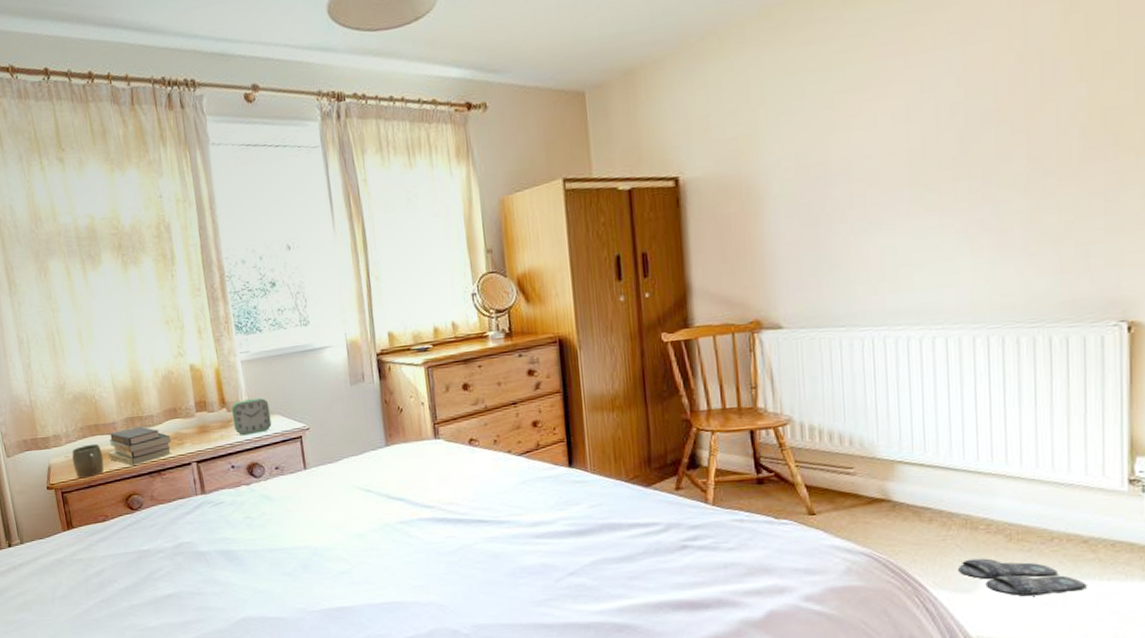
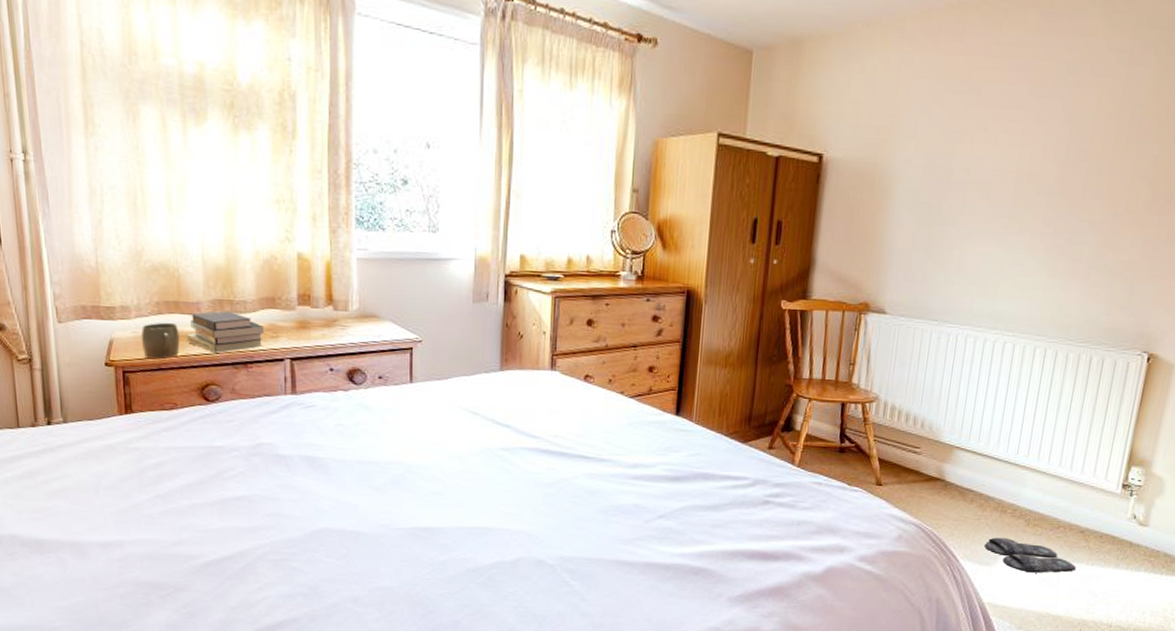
alarm clock: present [231,397,272,436] -> none [338,300,381,339]

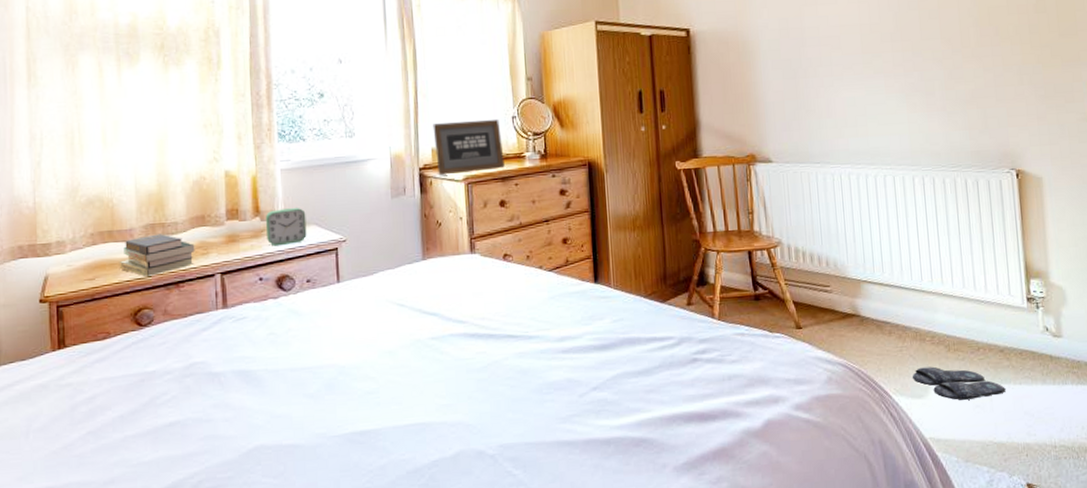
mug: present [140,322,180,360] -> none [75,251,114,291]
alarm clock: none [338,300,381,339] -> present [265,207,307,247]
picture frame: none [523,228,598,286] -> present [433,118,505,176]

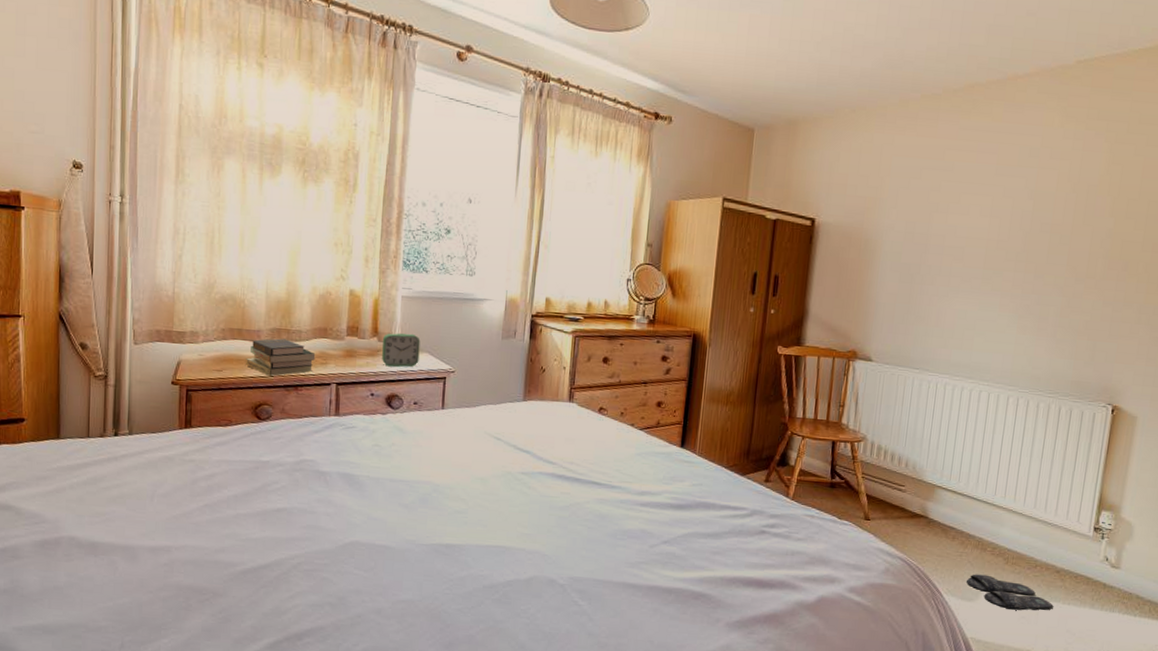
picture frame: present [433,118,505,176] -> none [549,275,614,328]

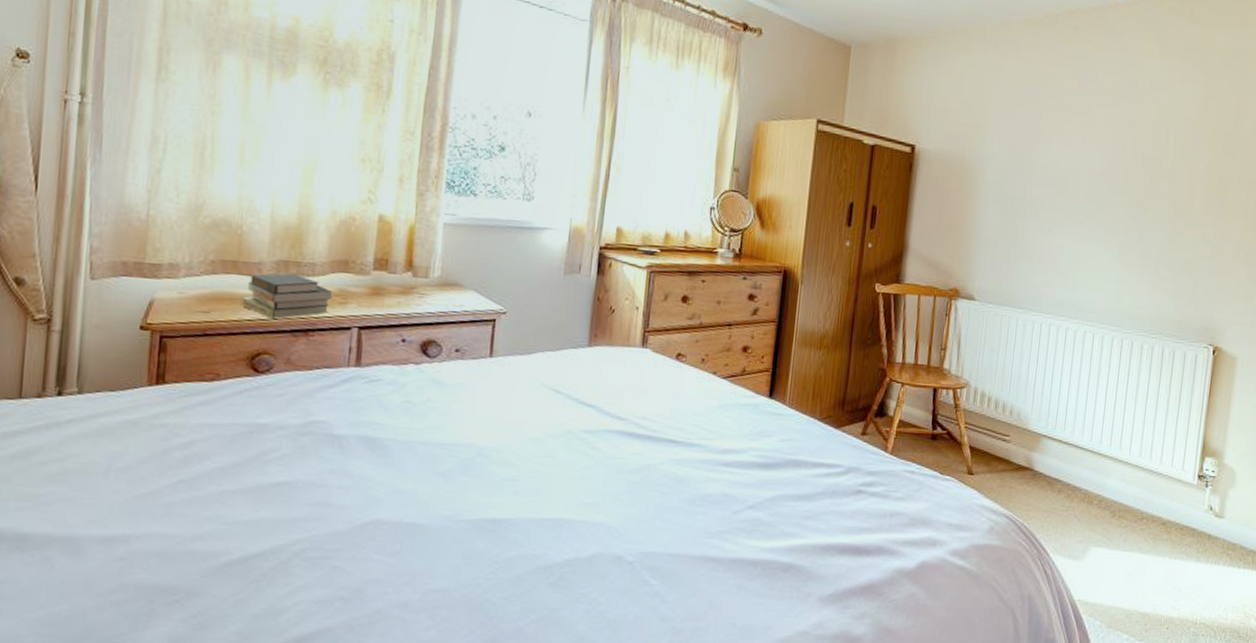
alarm clock: present [381,333,420,367] -> none [417,267,465,308]
slippers: present [967,574,1054,611] -> none [1073,529,1160,567]

